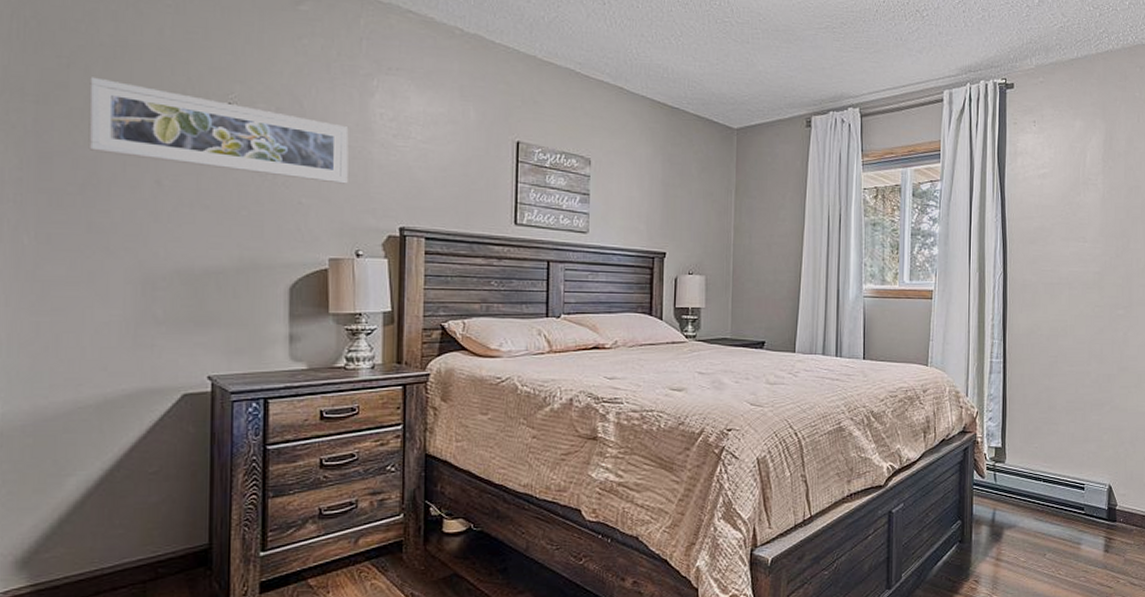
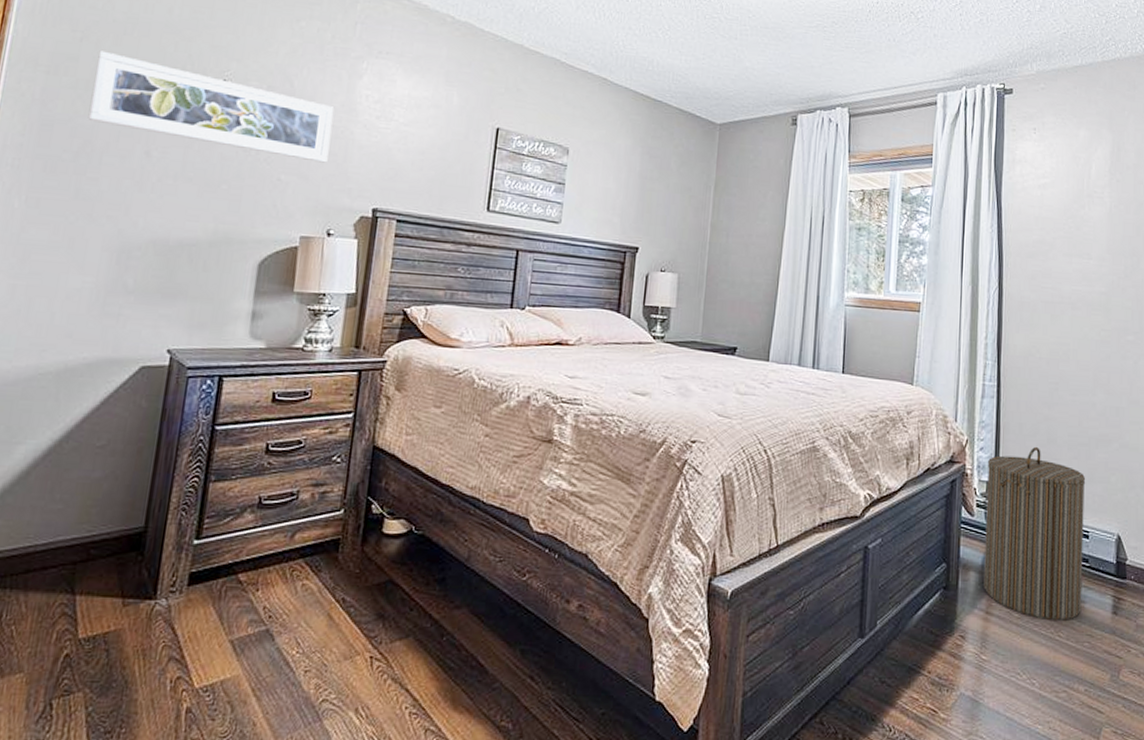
laundry hamper: none [994,413,1082,561] -> present [984,446,1086,620]

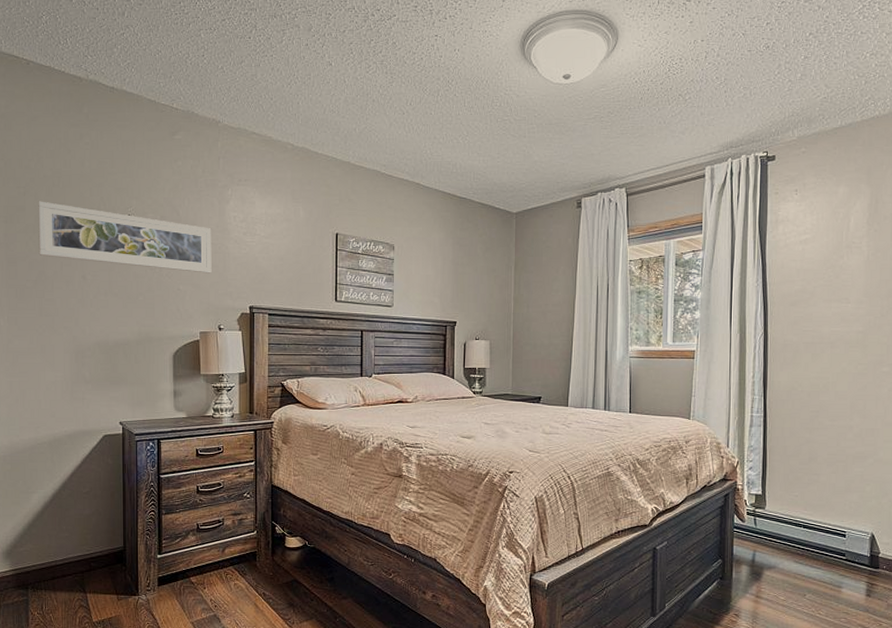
laundry hamper: present [984,446,1086,620] -> none [754,464,843,602]

